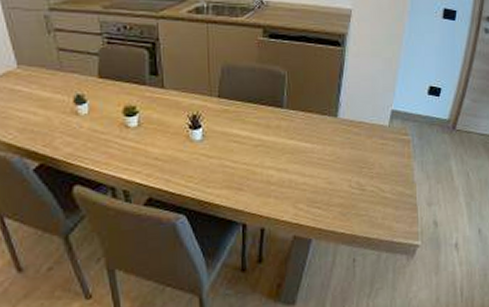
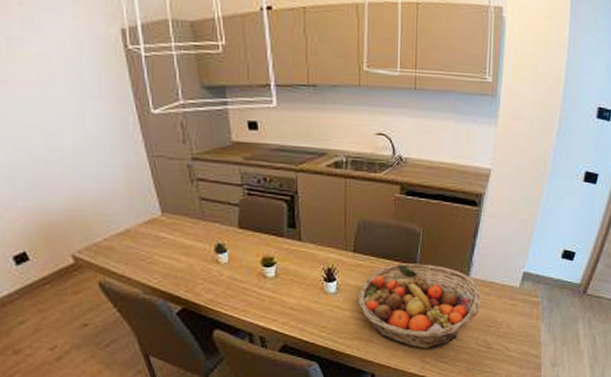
fruit basket: none [226,106,352,195] -> present [359,263,482,349]

